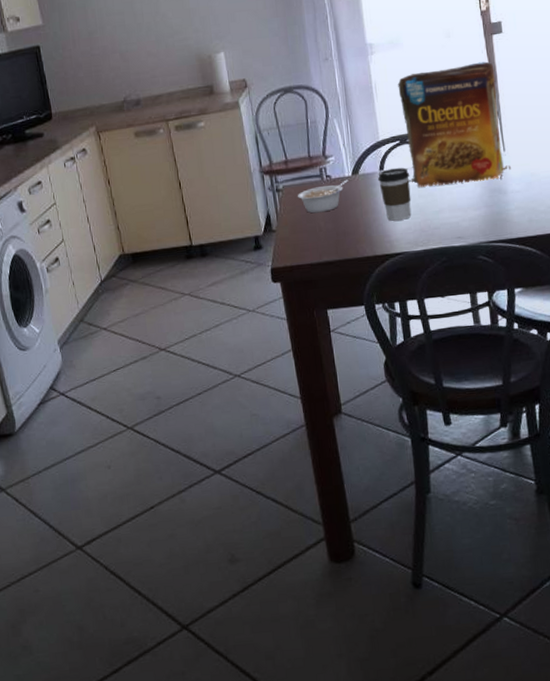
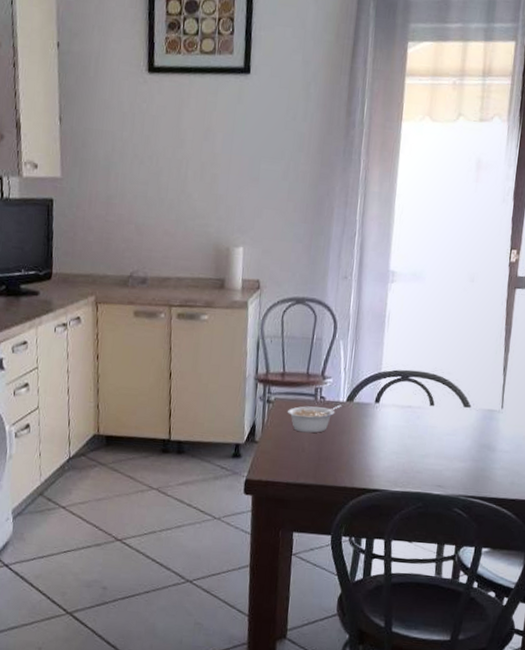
coffee cup: present [378,167,412,221] -> none [371,402,404,457]
cereal box: present [398,61,511,187] -> none [401,311,511,436]

